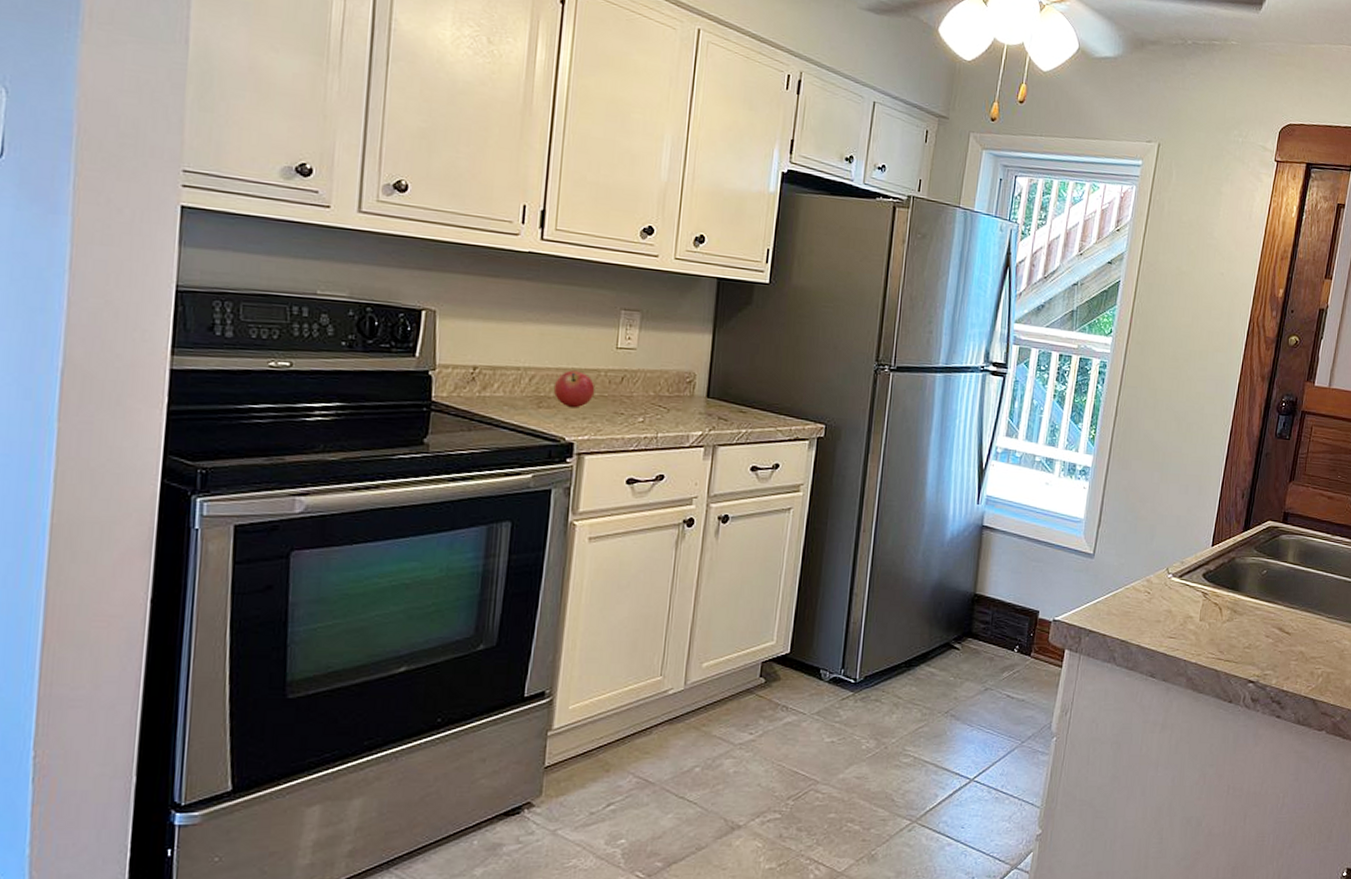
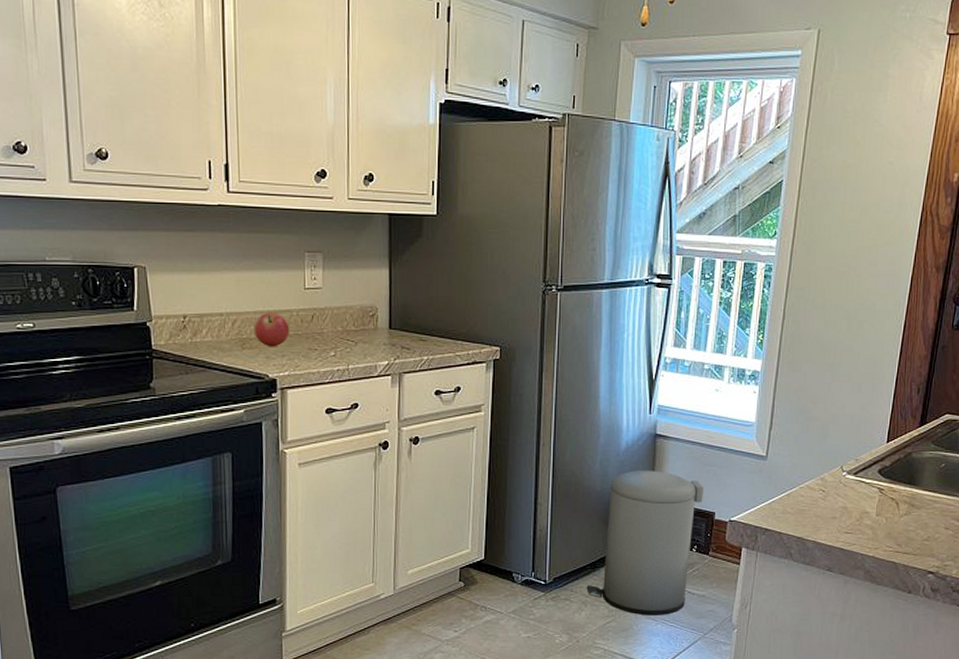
pedal bin: none [899,562,1030,720] -> present [586,470,705,616]

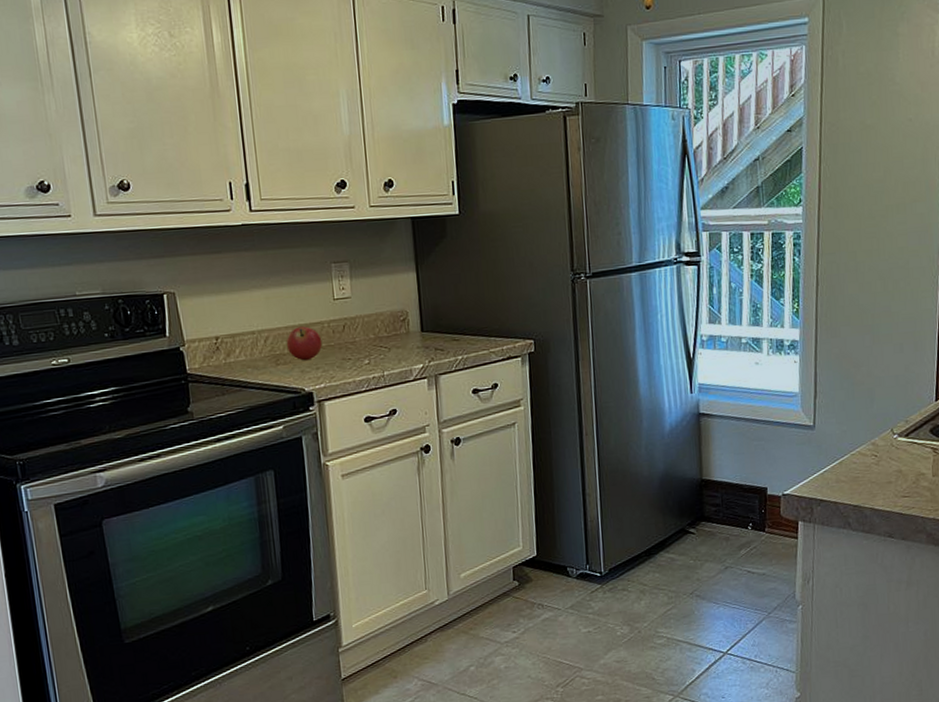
pedal bin: present [586,470,705,616] -> none [643,450,754,599]

